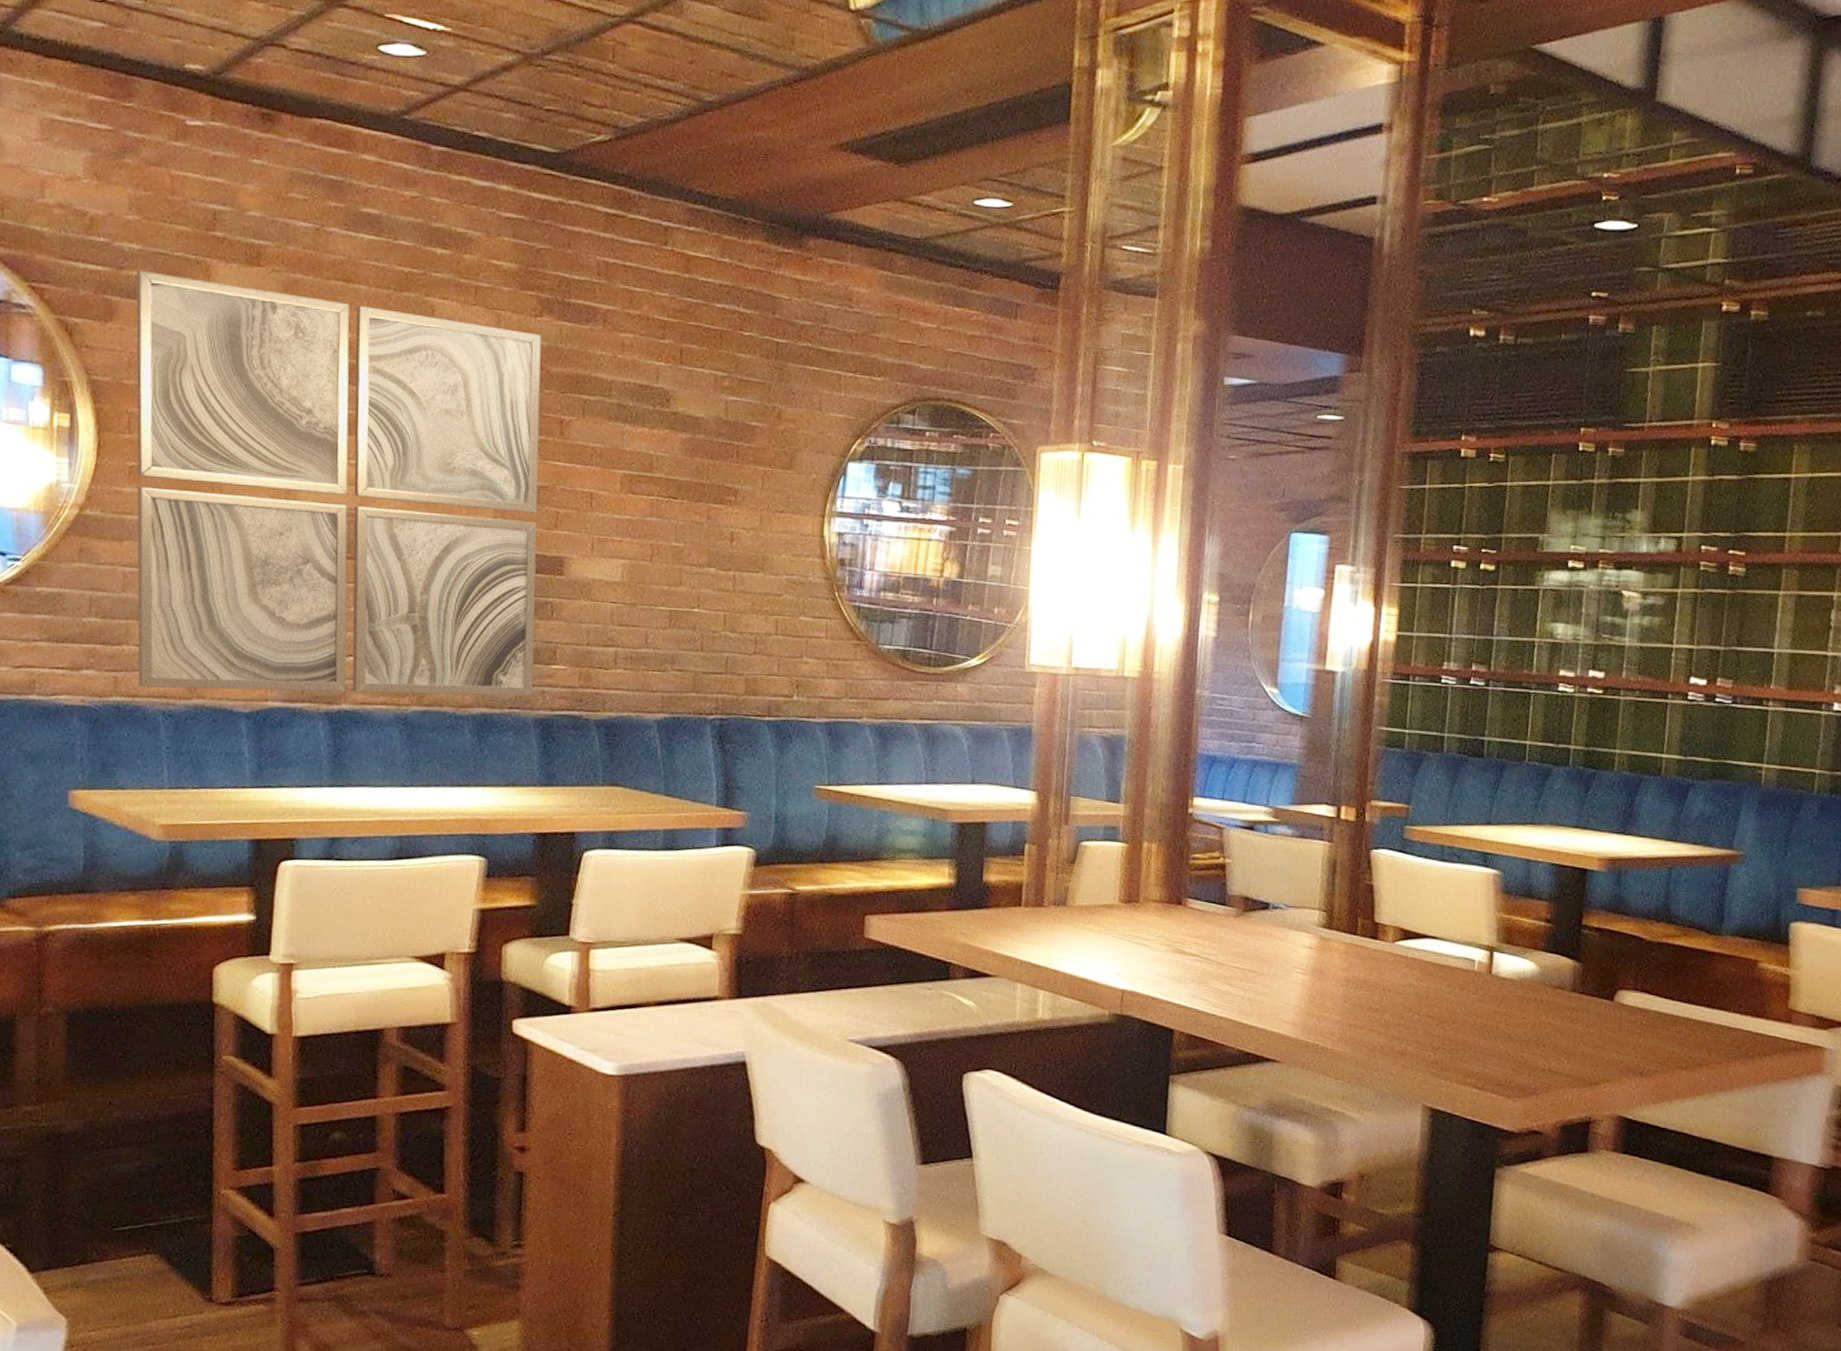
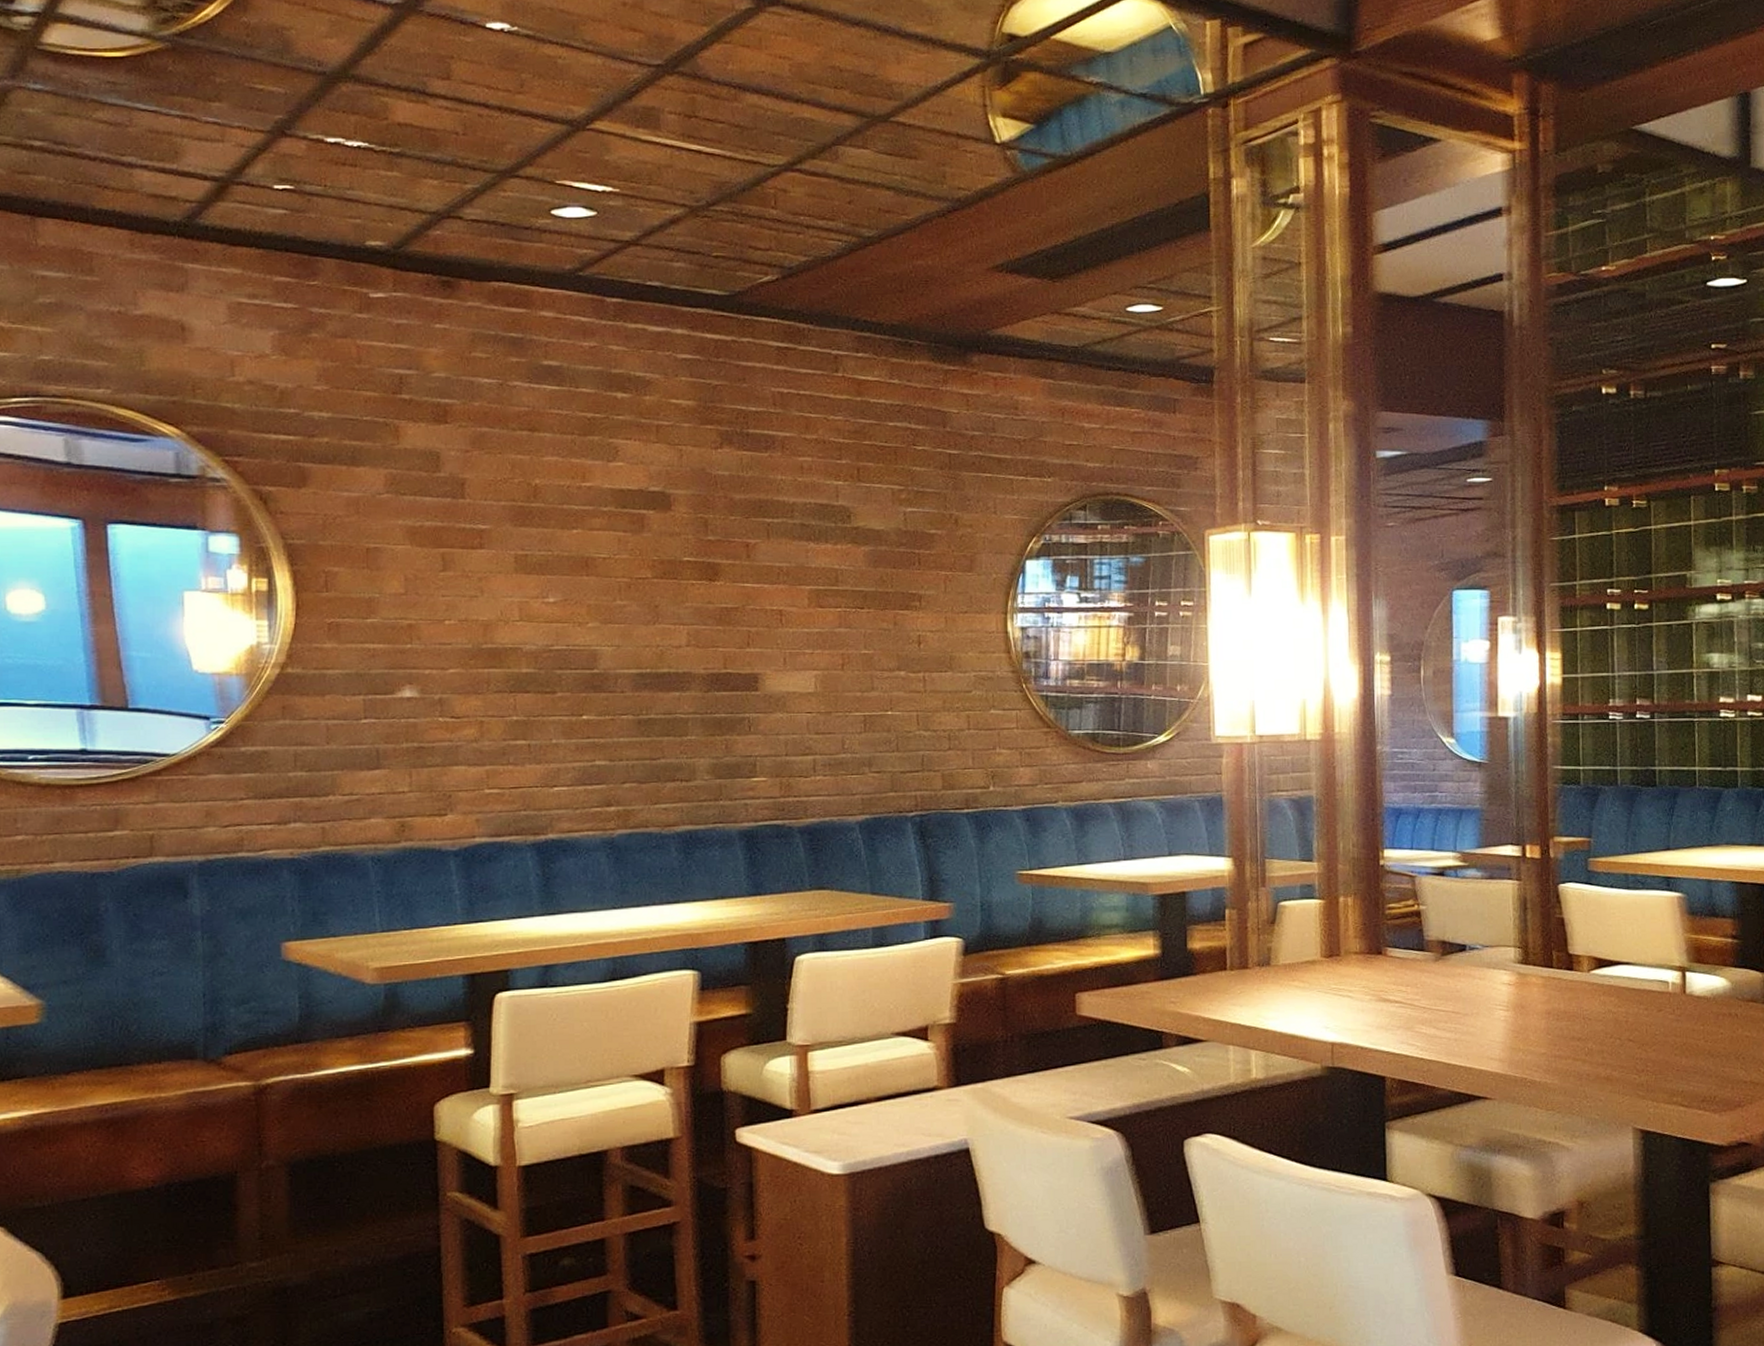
wall art: present [136,269,541,697] -> none [327,436,737,836]

